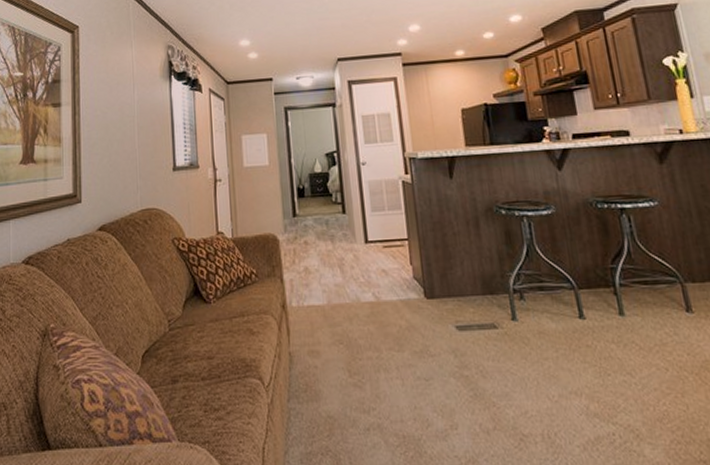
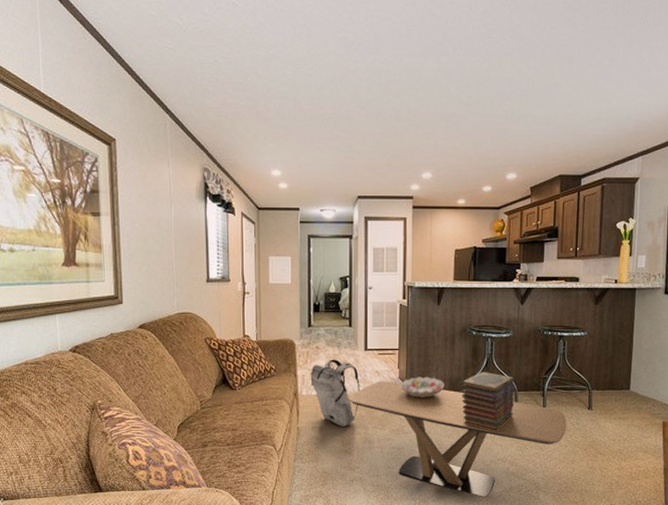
backpack: none [300,257,365,349] -> present [310,359,360,427]
coffee table: none [352,283,662,453] -> present [349,381,567,497]
decorative bowl: none [416,274,477,304] -> present [400,377,446,397]
book stack: none [498,263,579,351] -> present [461,371,515,432]

